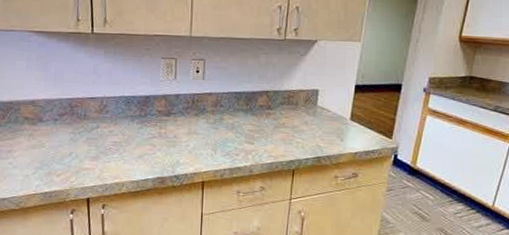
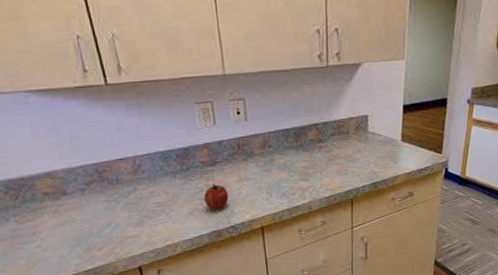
fruit: none [155,133,177,157] -> present [204,184,229,210]

